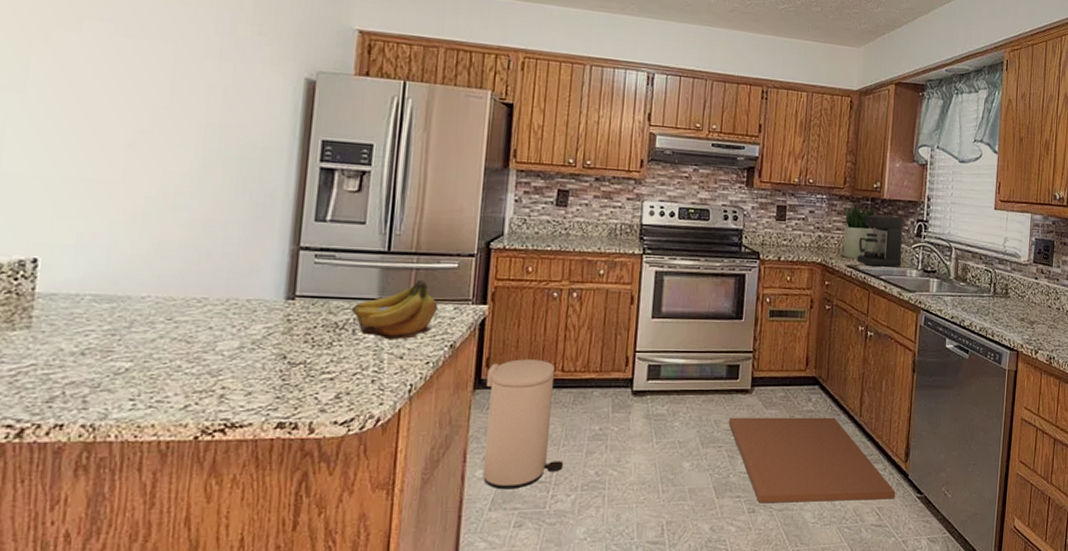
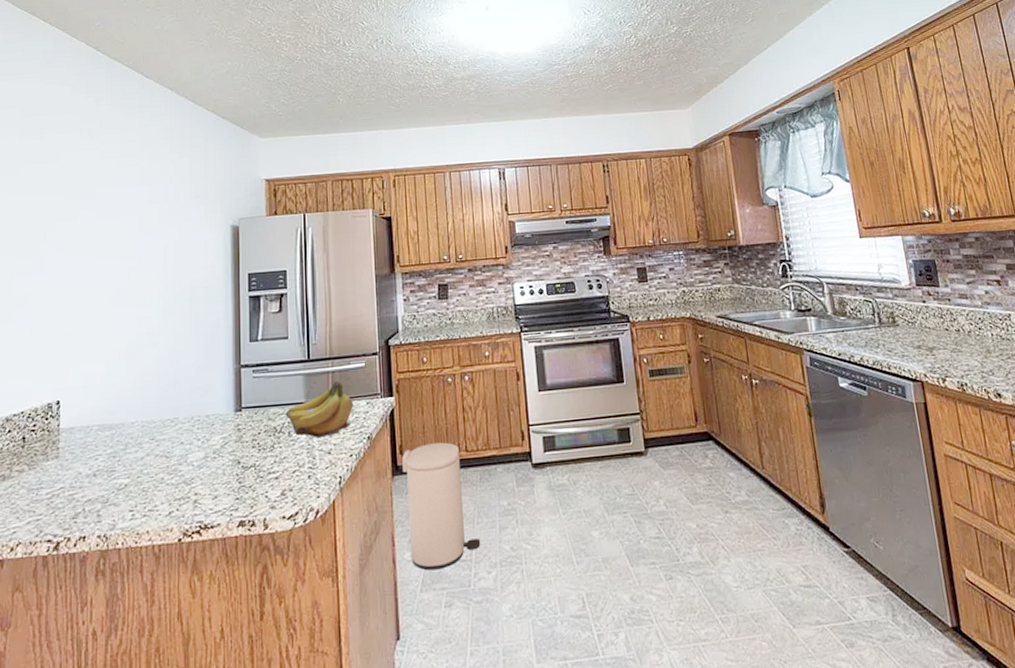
door mat: present [729,417,896,504] -> none [629,472,820,569]
planter: present [840,204,875,259] -> none [703,255,738,309]
coffee maker: present [856,214,903,267] -> none [724,260,774,314]

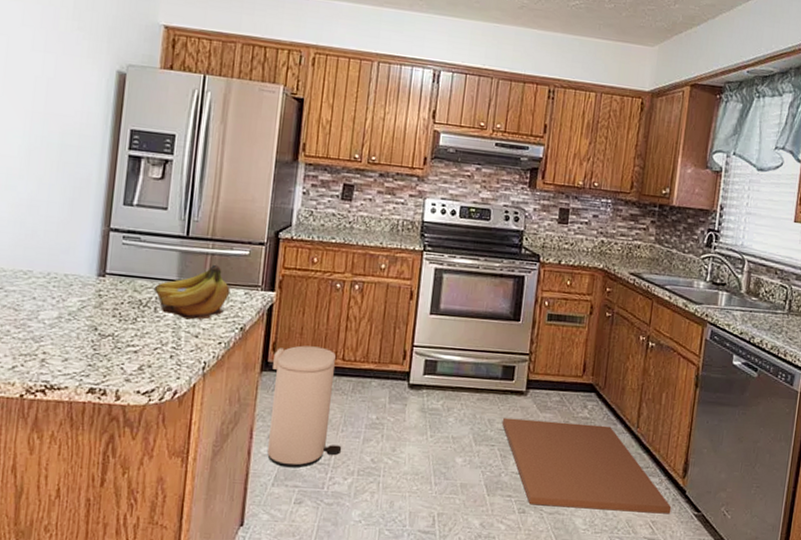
door mat: none [629,472,820,569] -> present [503,417,672,514]

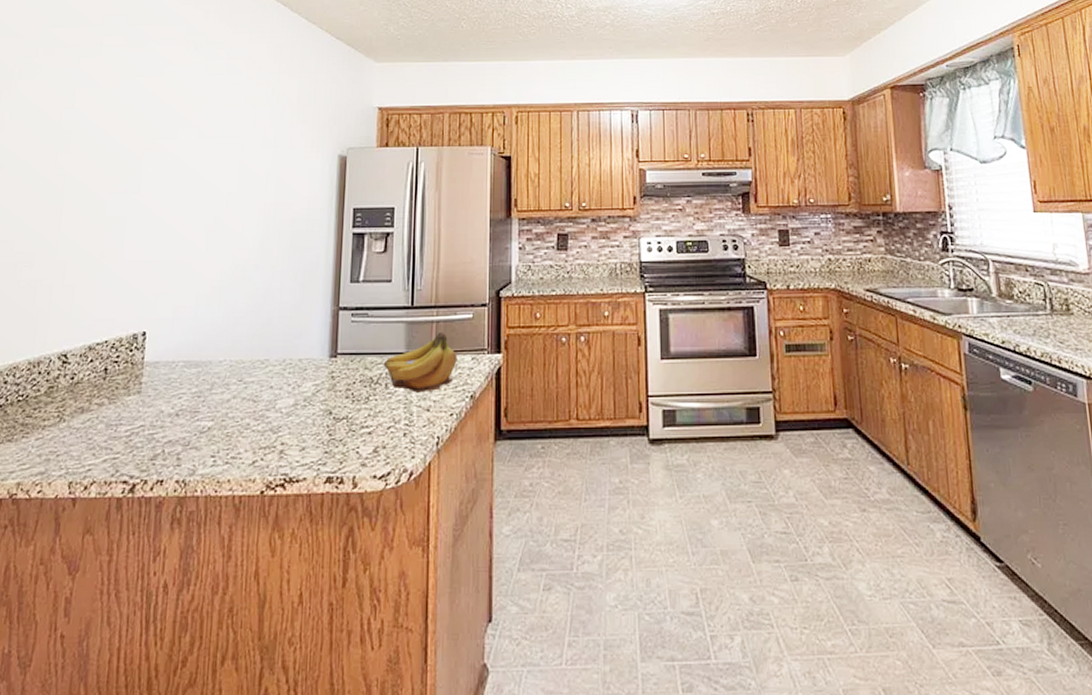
pedal bin: present [267,345,342,468] -> none [506,408,587,548]
door mat: present [503,417,672,514] -> none [756,466,968,570]

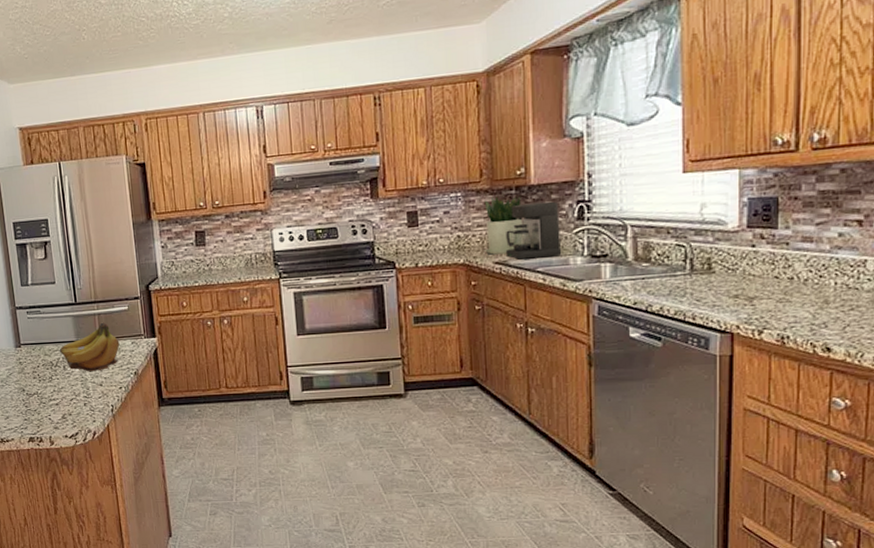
planter: none [853,221,892,281] -> present [484,195,524,255]
coffee maker: none [875,230,930,288] -> present [505,201,562,260]

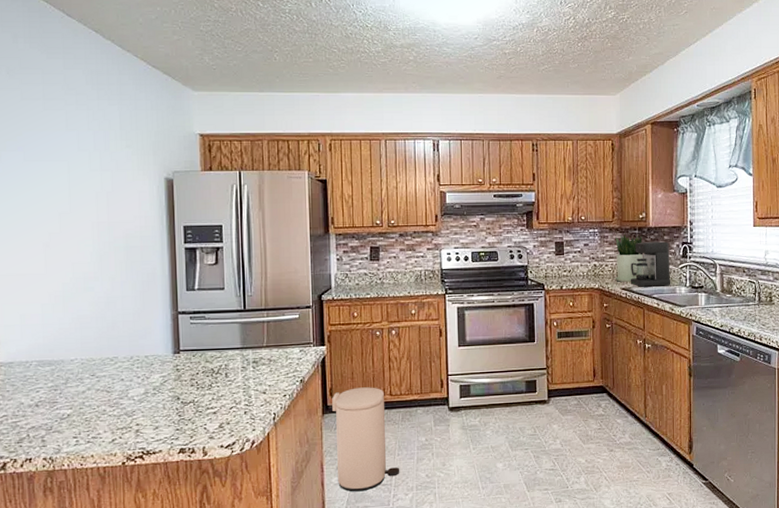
fruit: present [59,322,120,372] -> none [222,329,287,380]
pedal bin: none [167,379,242,485] -> present [332,387,400,492]

